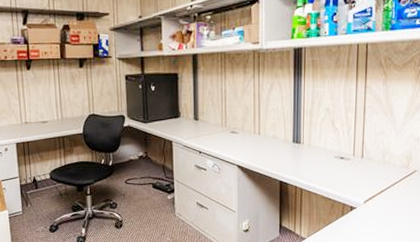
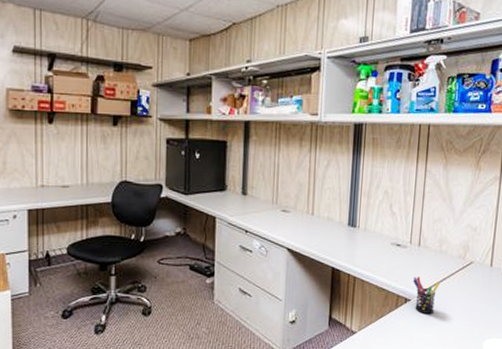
pen holder: none [357,186,384,220] -> present [412,277,440,314]

